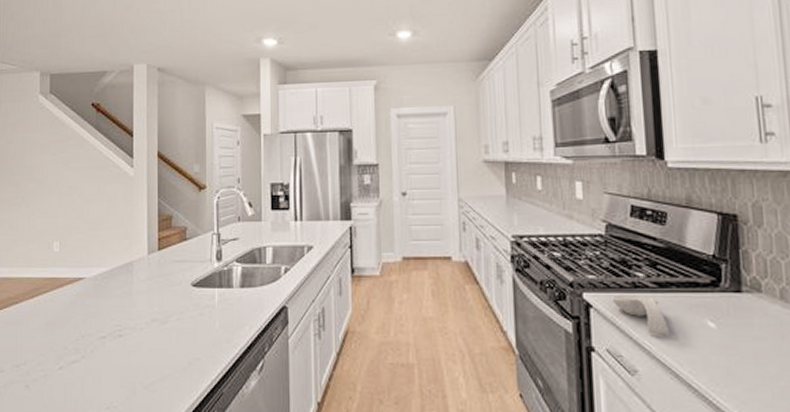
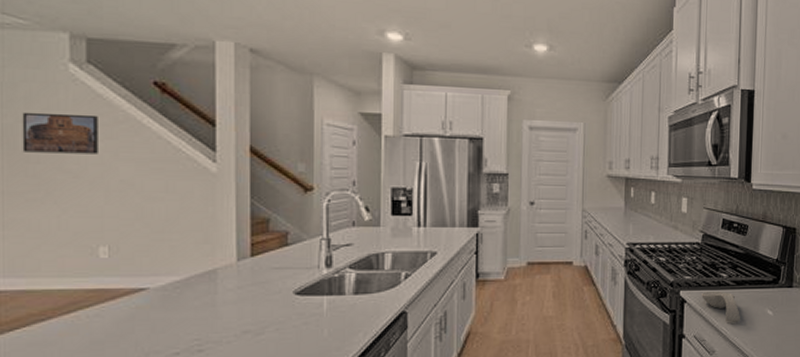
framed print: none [9,134,56,167] -> present [22,112,98,154]

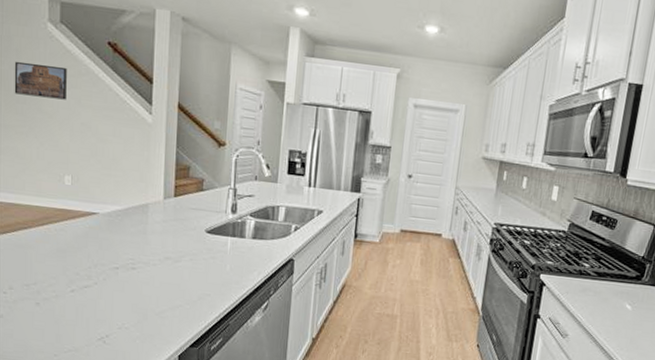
spoon rest: present [702,291,740,322] -> none [561,278,598,311]

